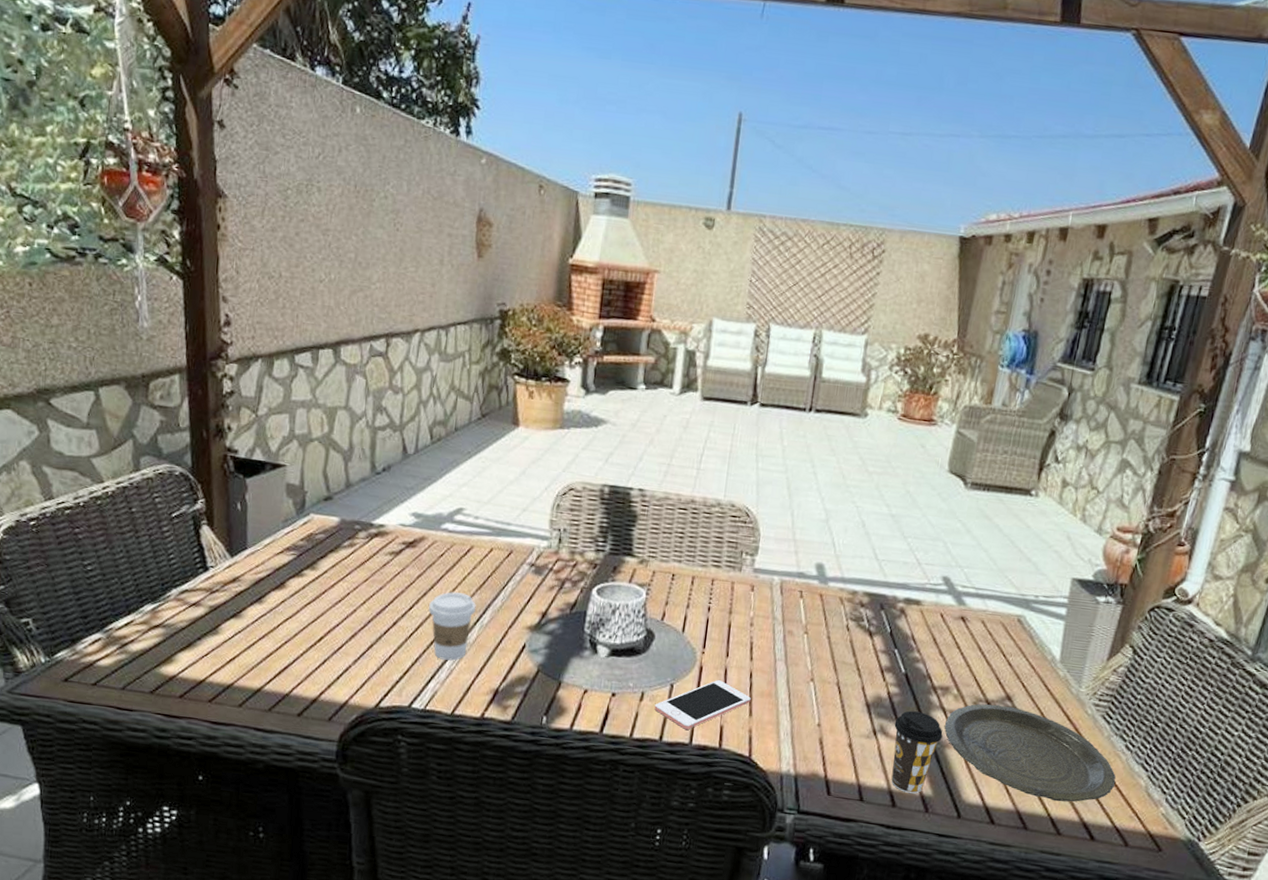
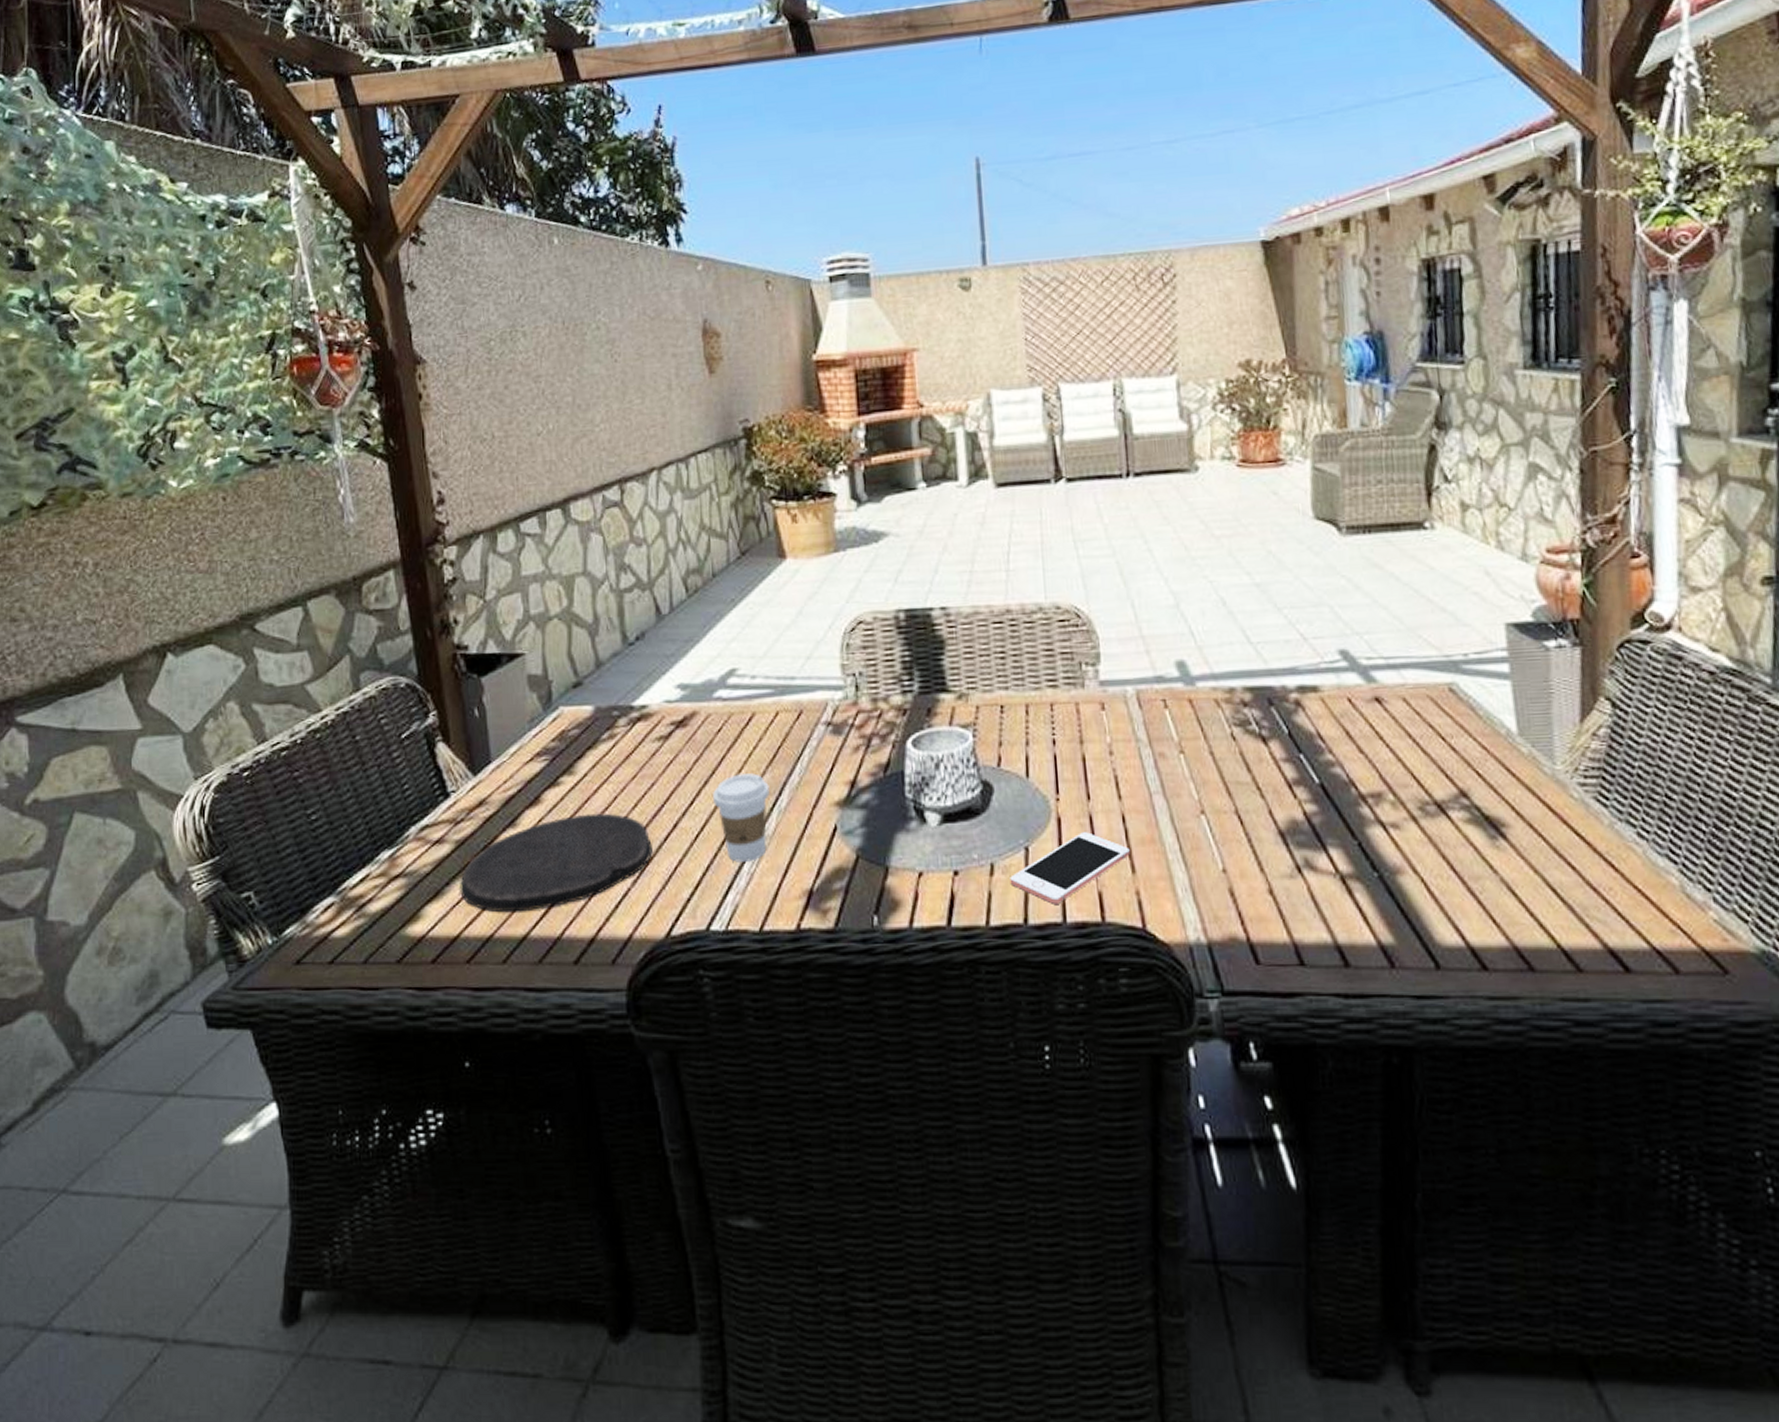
plate: none [209,602,374,670] -> present [460,813,652,913]
coffee cup: present [891,710,943,794] -> none [1321,832,1389,945]
plate: present [944,704,1116,802] -> none [1387,805,1638,926]

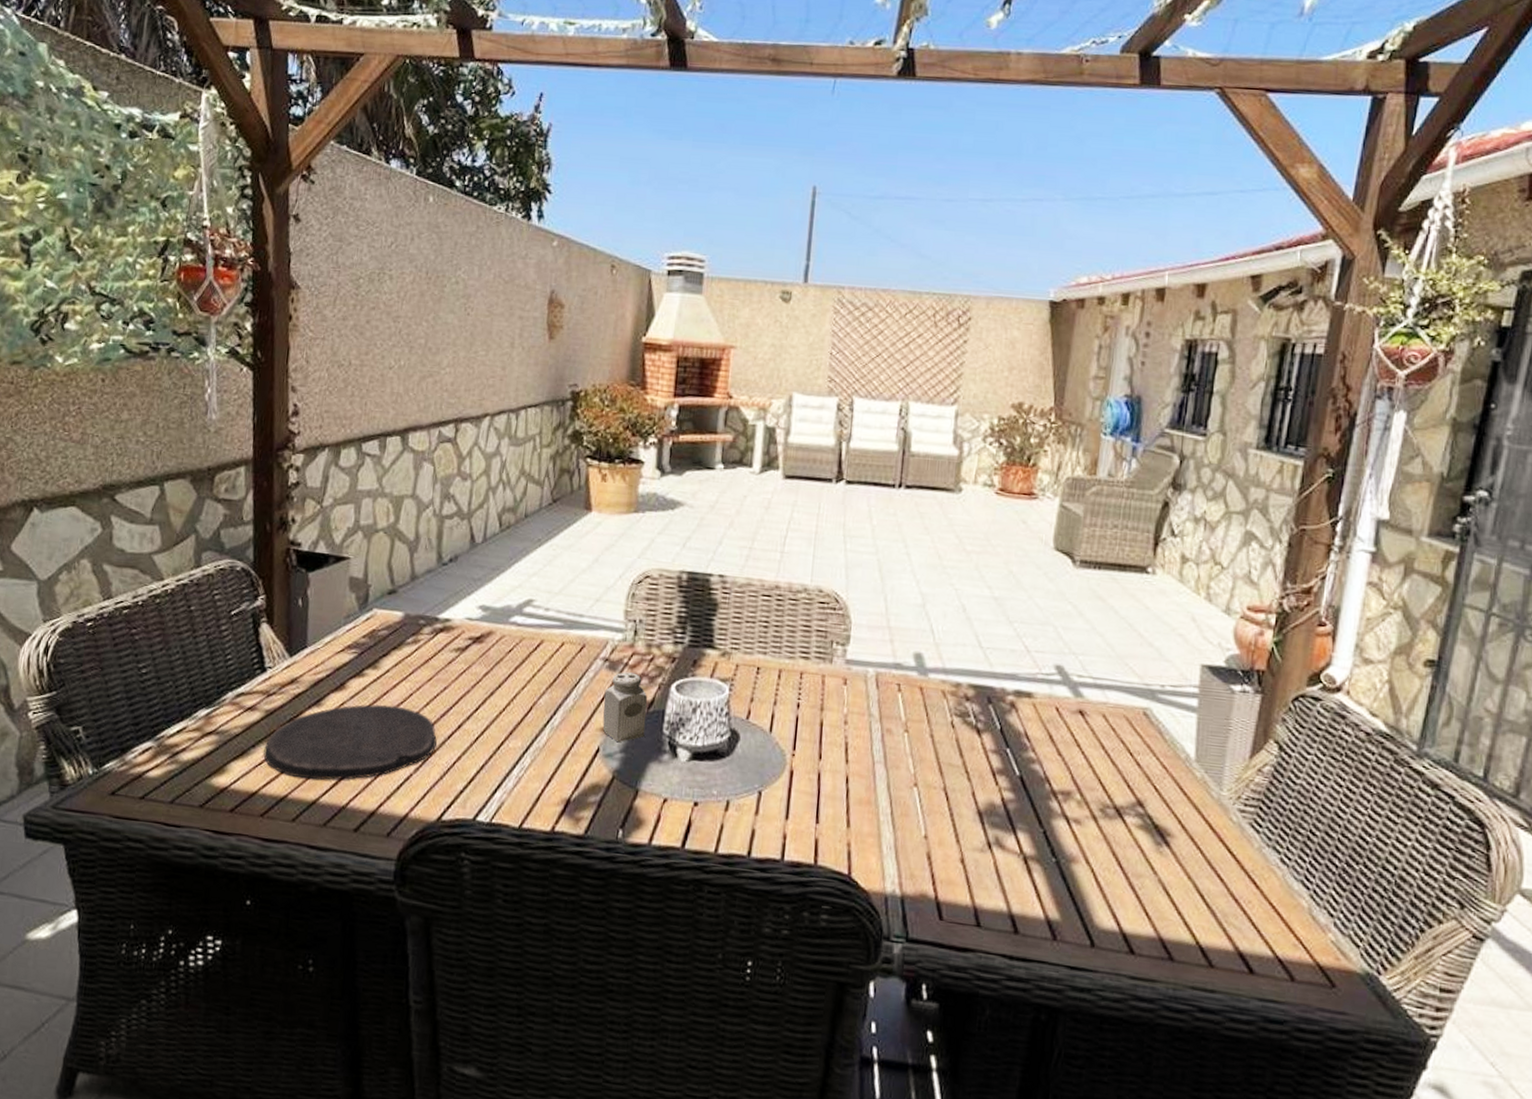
coffee cup: present [713,772,770,862] -> none [496,690,546,768]
salt shaker: none [832,734,885,816] -> present [602,672,648,743]
cell phone: present [1010,832,1130,904] -> none [741,786,848,844]

